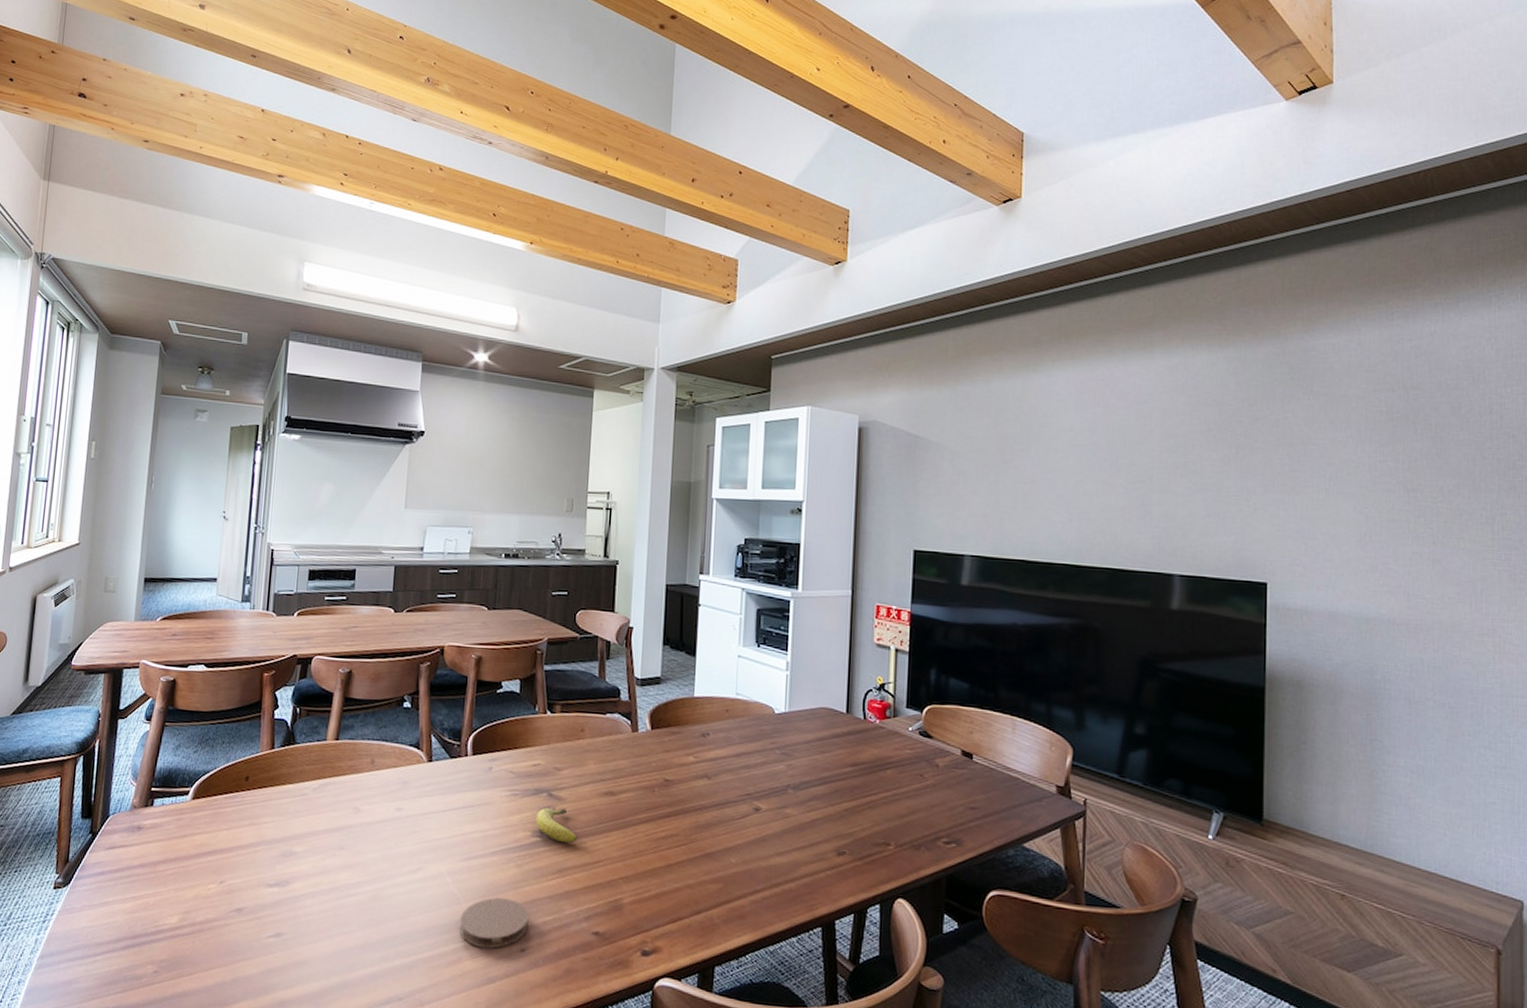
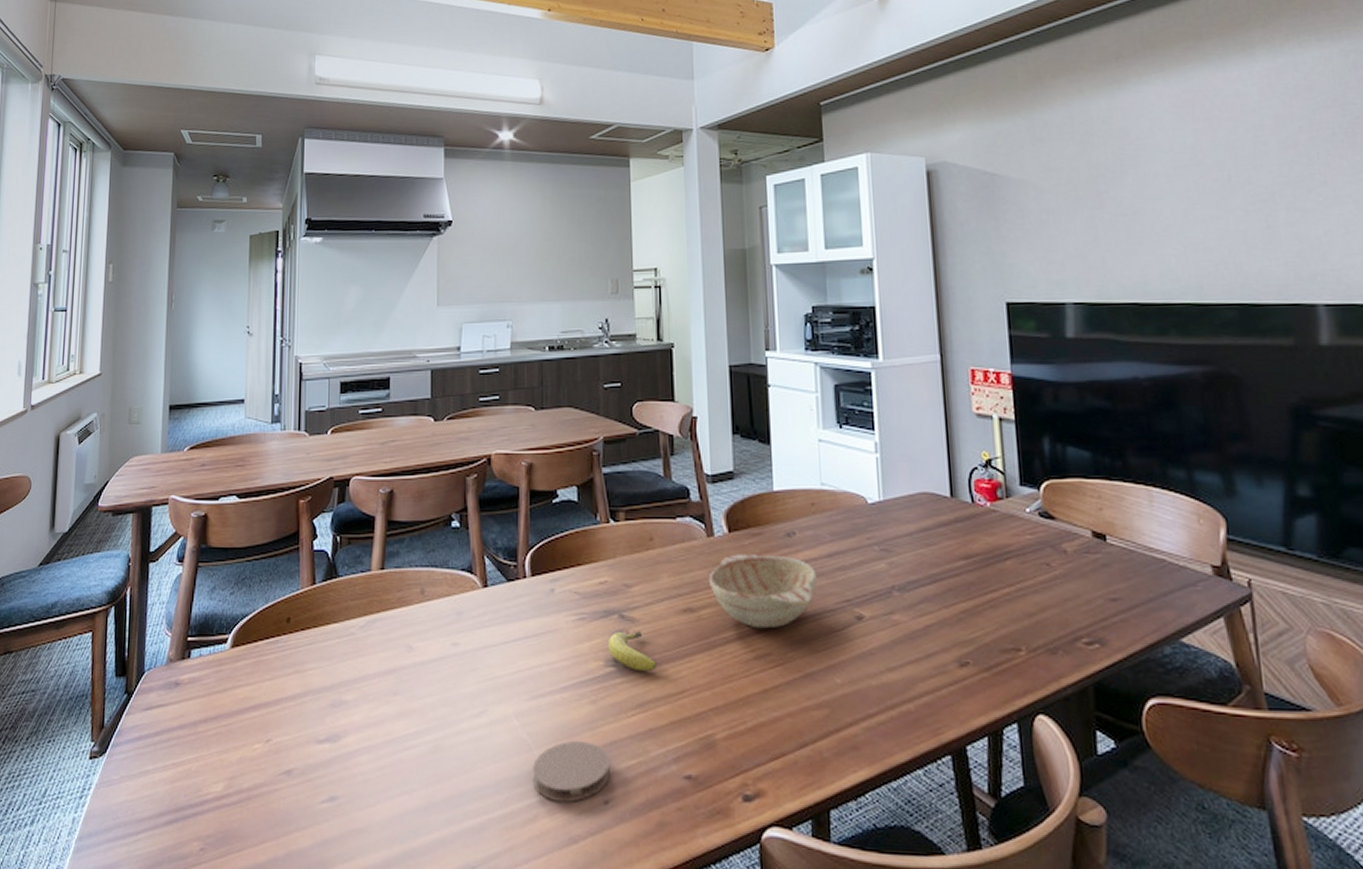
decorative bowl: none [629,748,725,814] -> present [708,554,817,629]

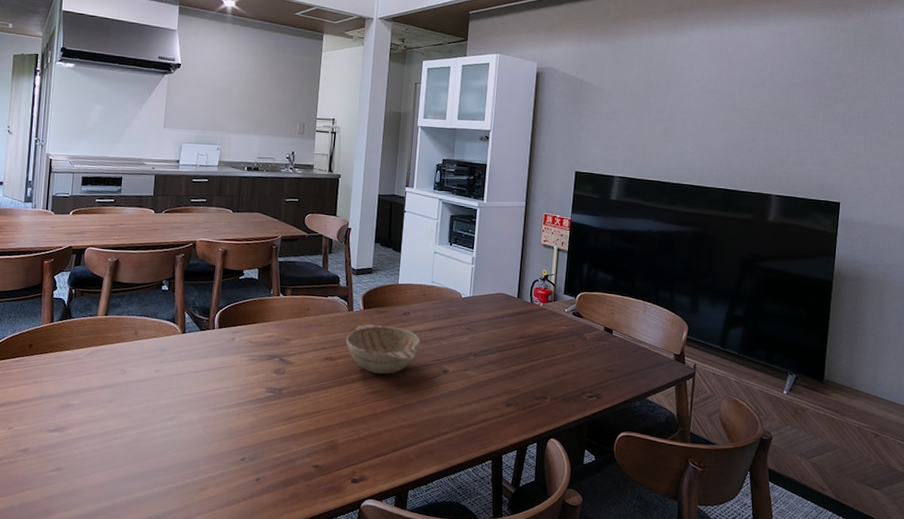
coaster: present [533,741,610,802] -> none [207,439,263,479]
fruit: present [607,631,657,671] -> none [269,370,303,397]

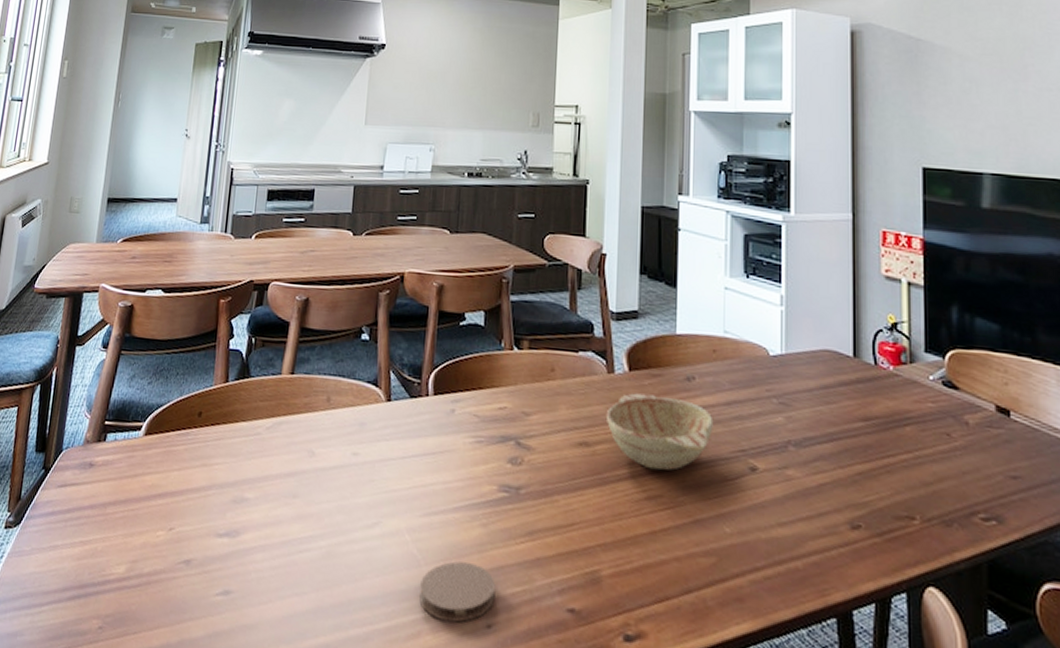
coaster: none [207,439,263,479] -> present [419,561,496,623]

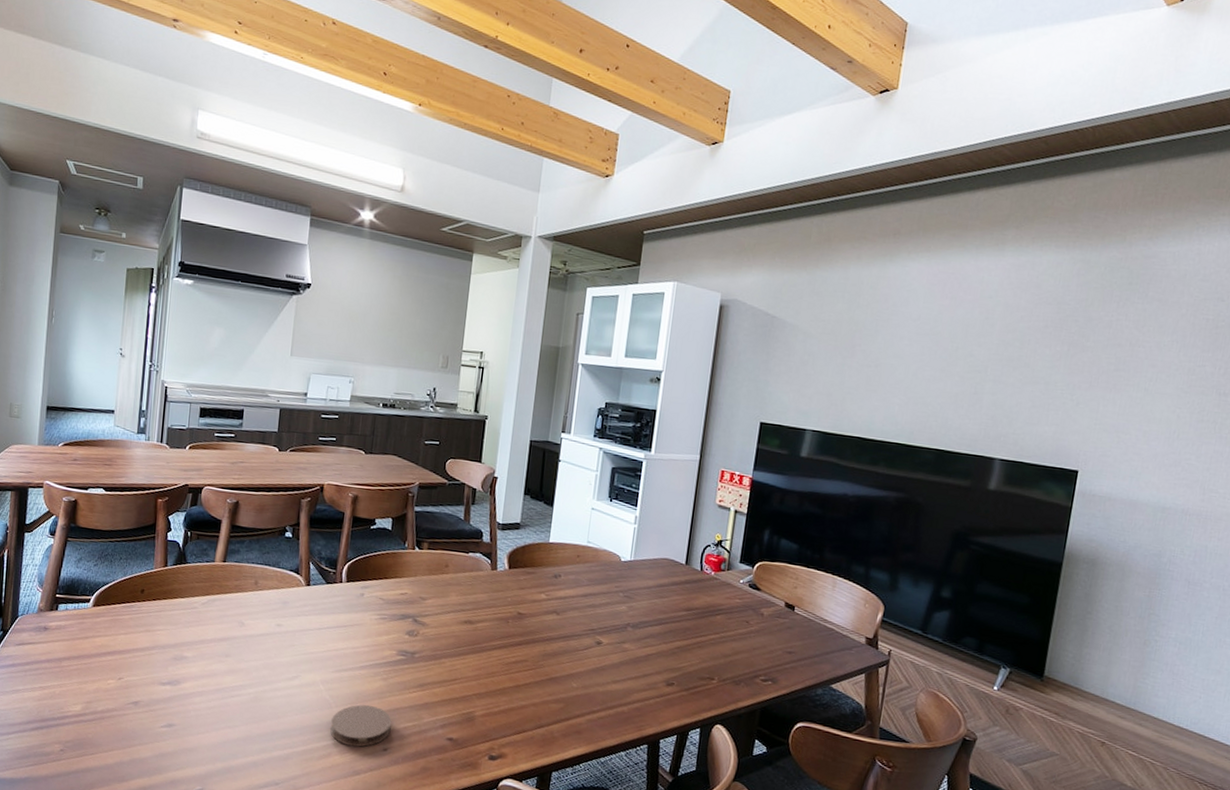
decorative bowl: present [605,393,714,471] -> none [487,585,572,643]

